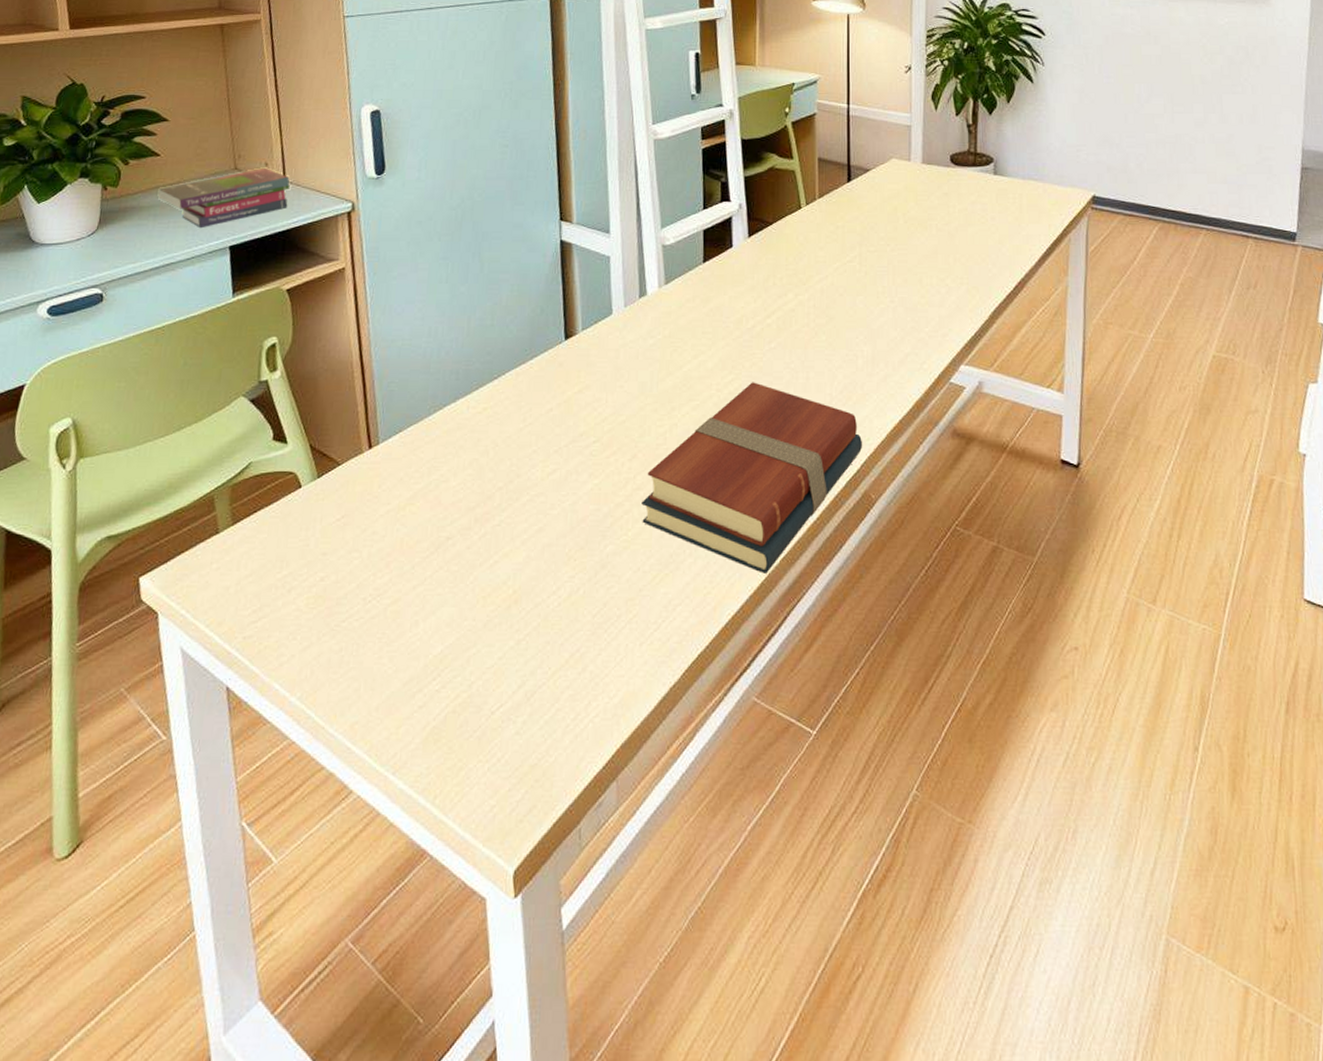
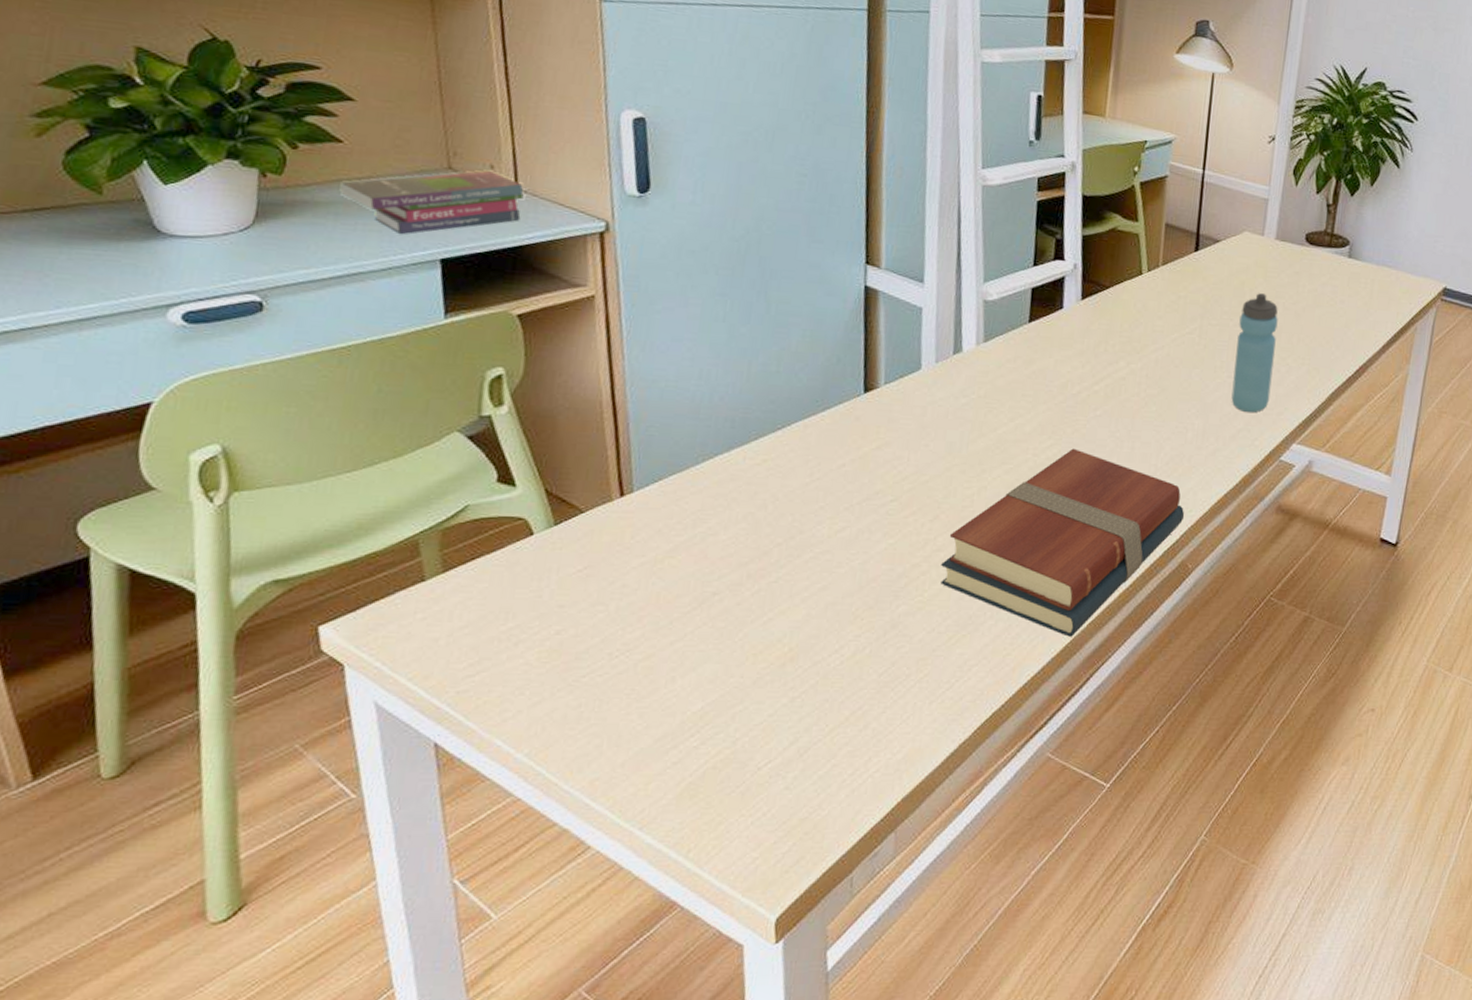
water bottle: none [896,217,933,335] -> present [1231,293,1278,412]

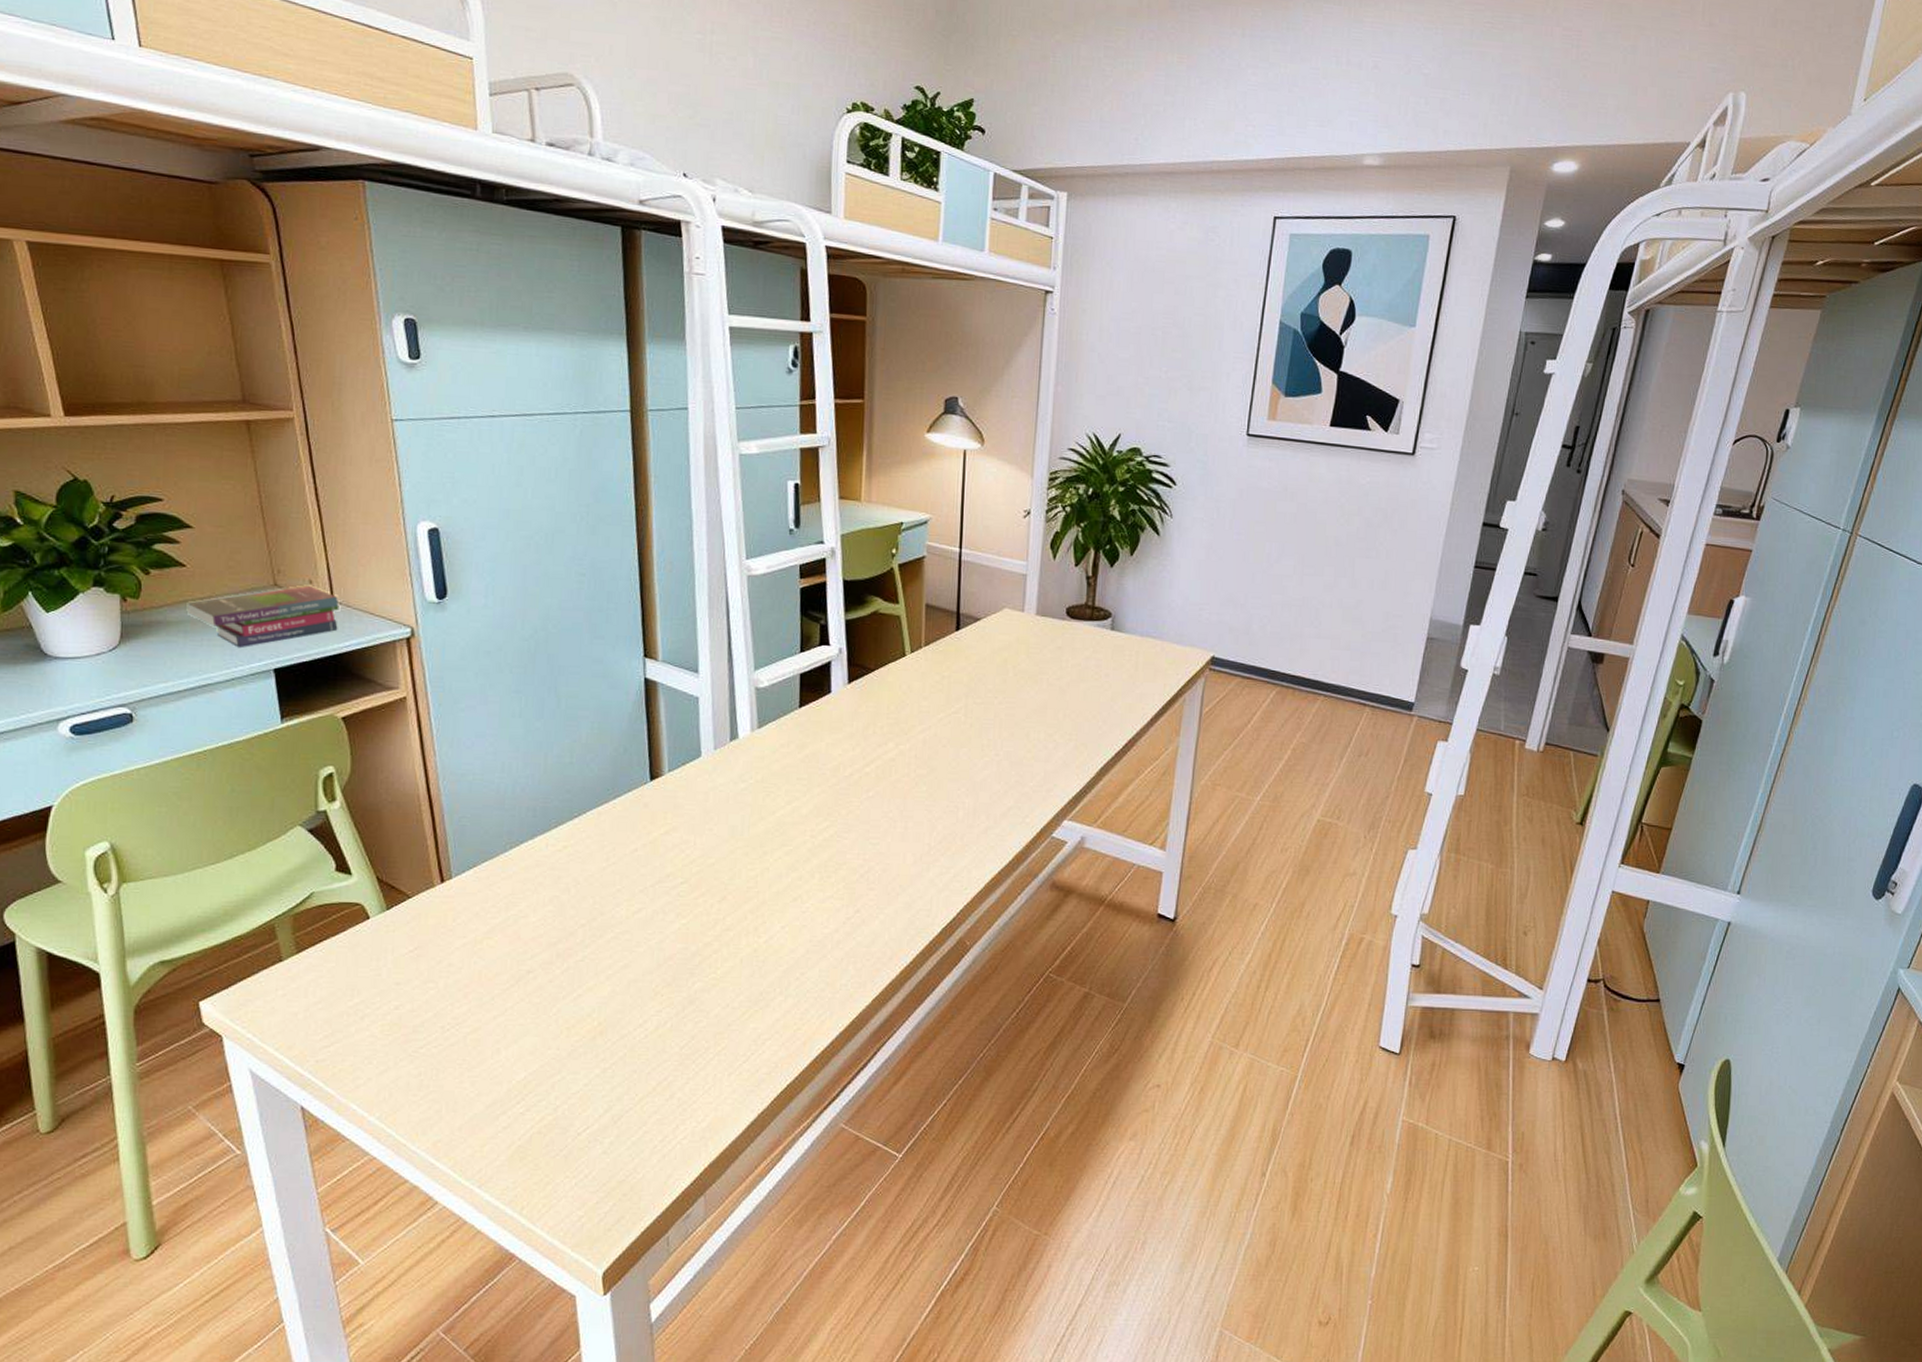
books: present [940,448,1185,637] -> none [731,829,960,1012]
water bottle: present [1231,293,1278,412] -> none [1000,670,1043,790]

